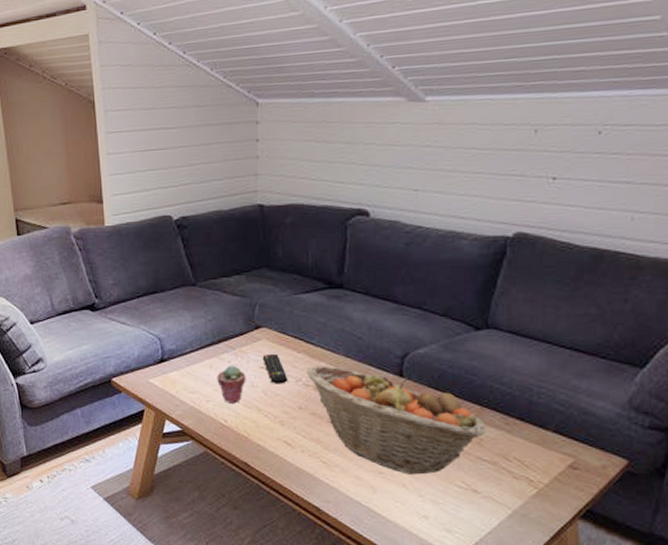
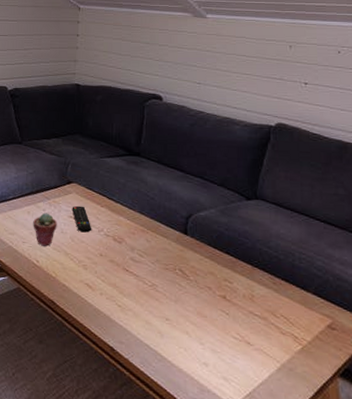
fruit basket: present [305,366,485,475] -> none [107,219,256,324]

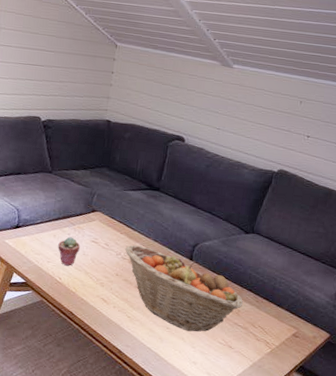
remote control: present [72,205,92,233] -> none [94,231,111,256]
fruit basket: none [107,219,256,324] -> present [124,245,243,332]

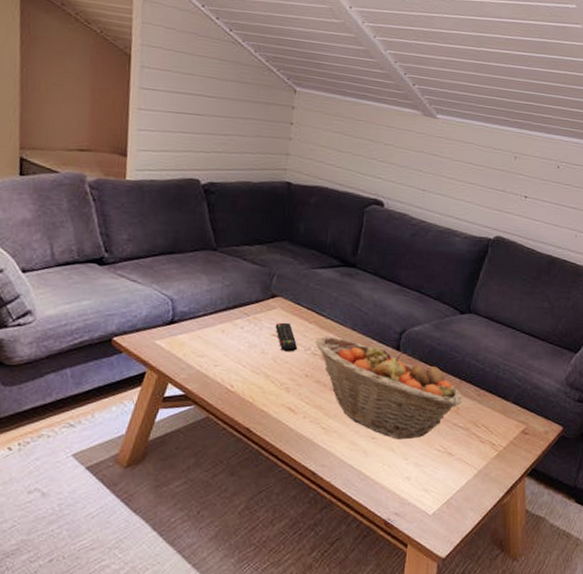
potted succulent: present [58,236,80,266] -> none [227,331,257,369]
remote control: none [94,231,111,256] -> present [275,322,298,352]

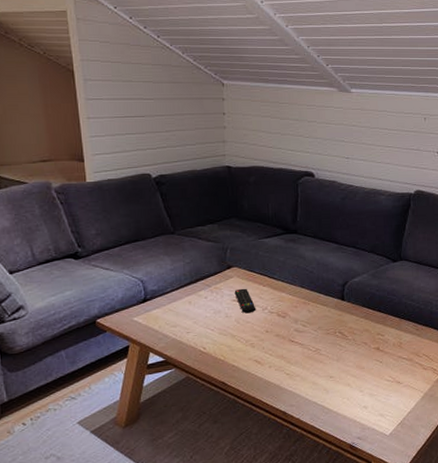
fruit basket: present [315,336,462,440] -> none [270,295,403,376]

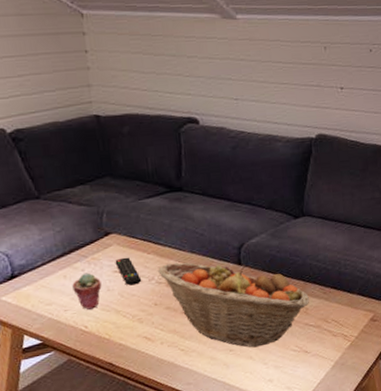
potted succulent: none [195,300,221,333] -> present [72,272,102,310]
fruit basket: none [270,295,403,376] -> present [157,262,309,348]

